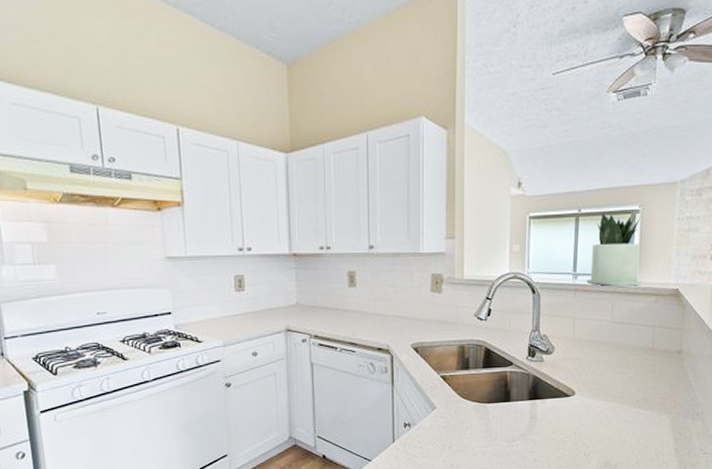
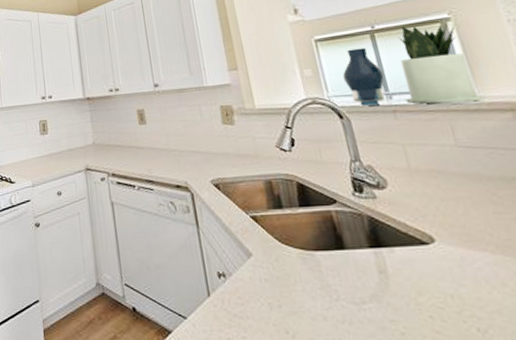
vase: none [543,229,577,285] -> present [342,47,386,107]

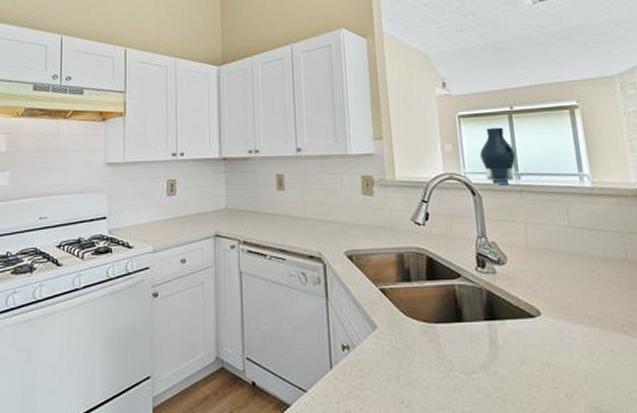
planter: present [398,22,487,105] -> none [531,109,599,187]

